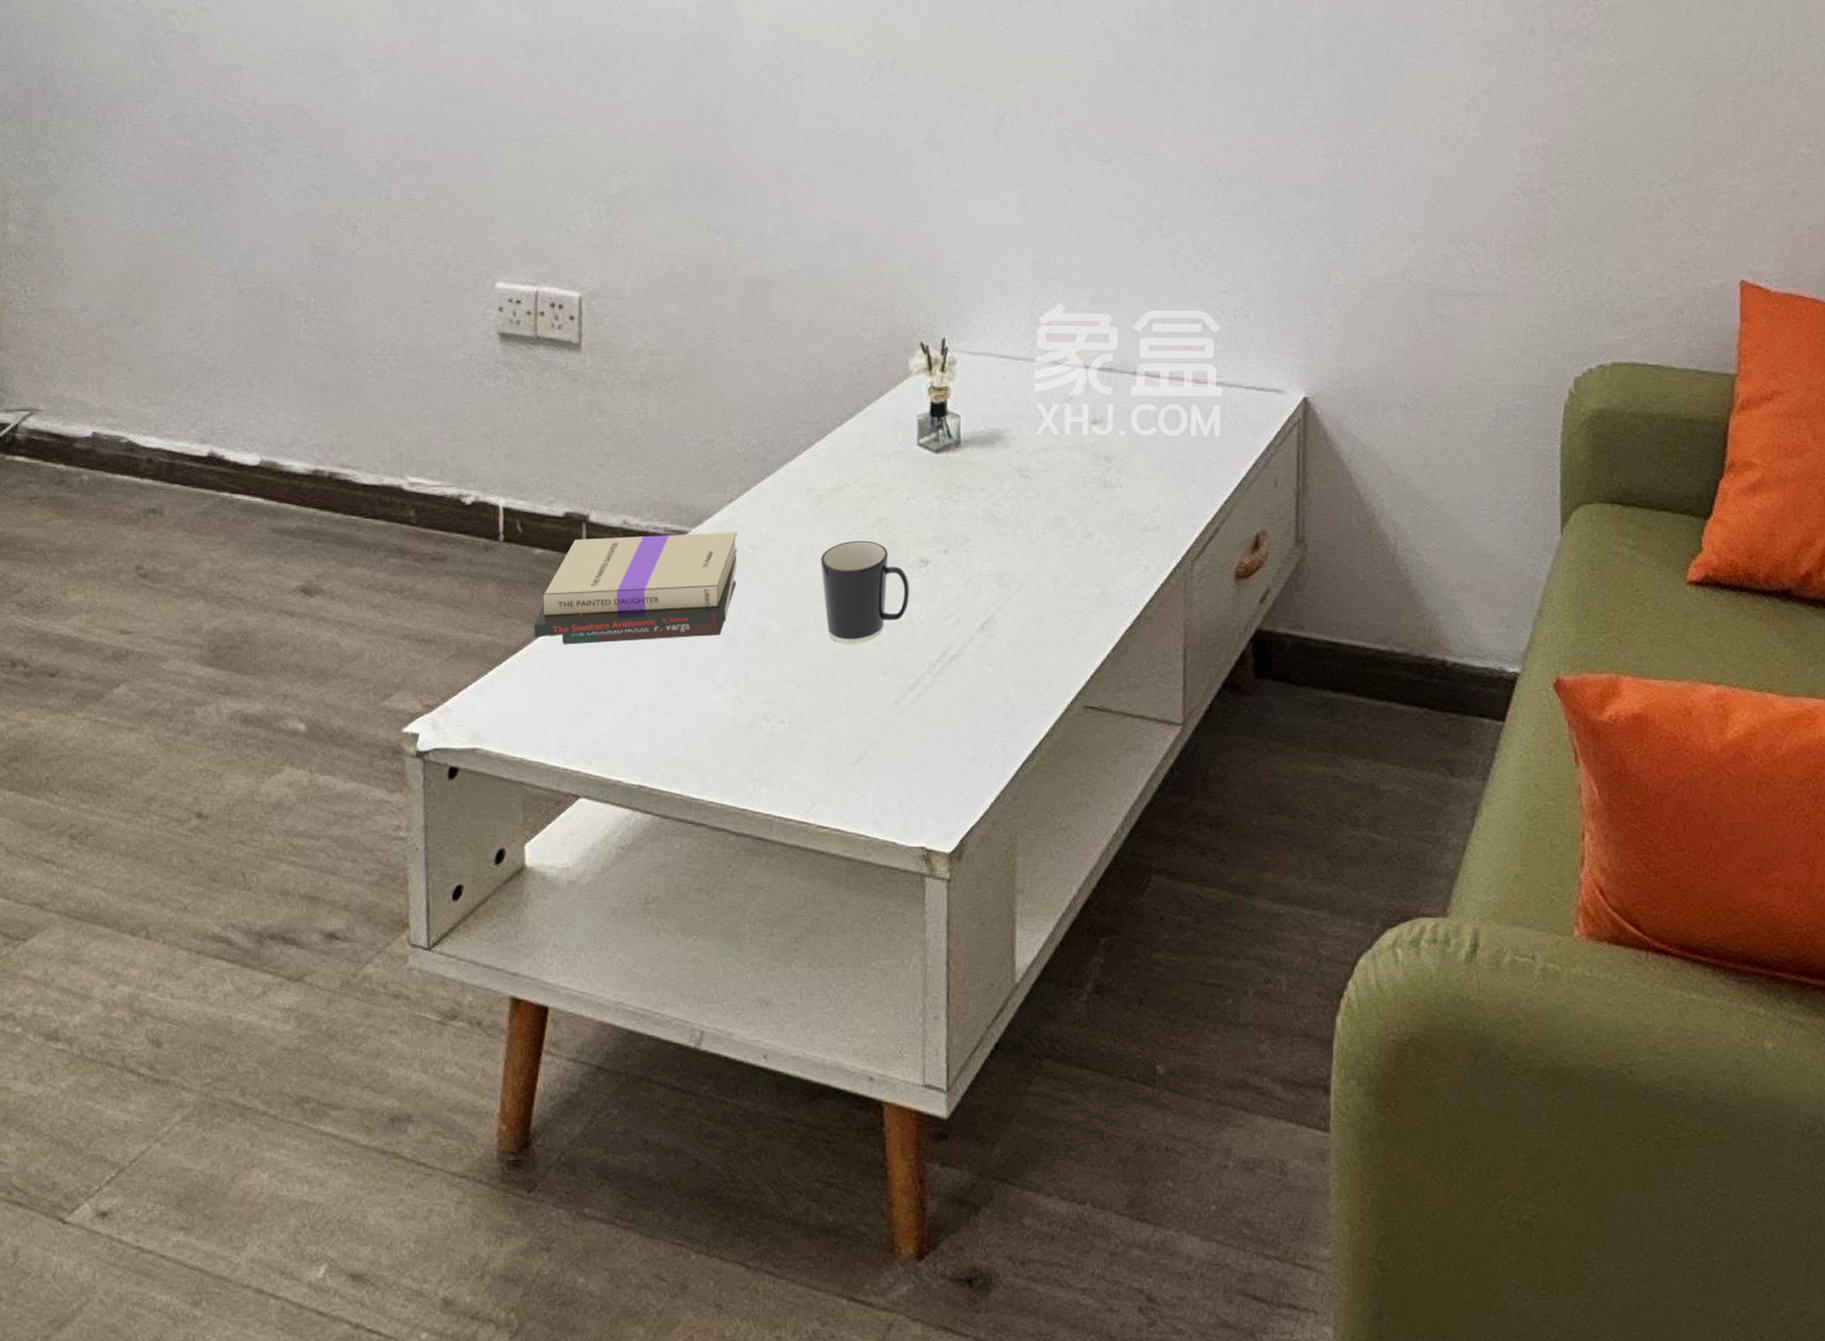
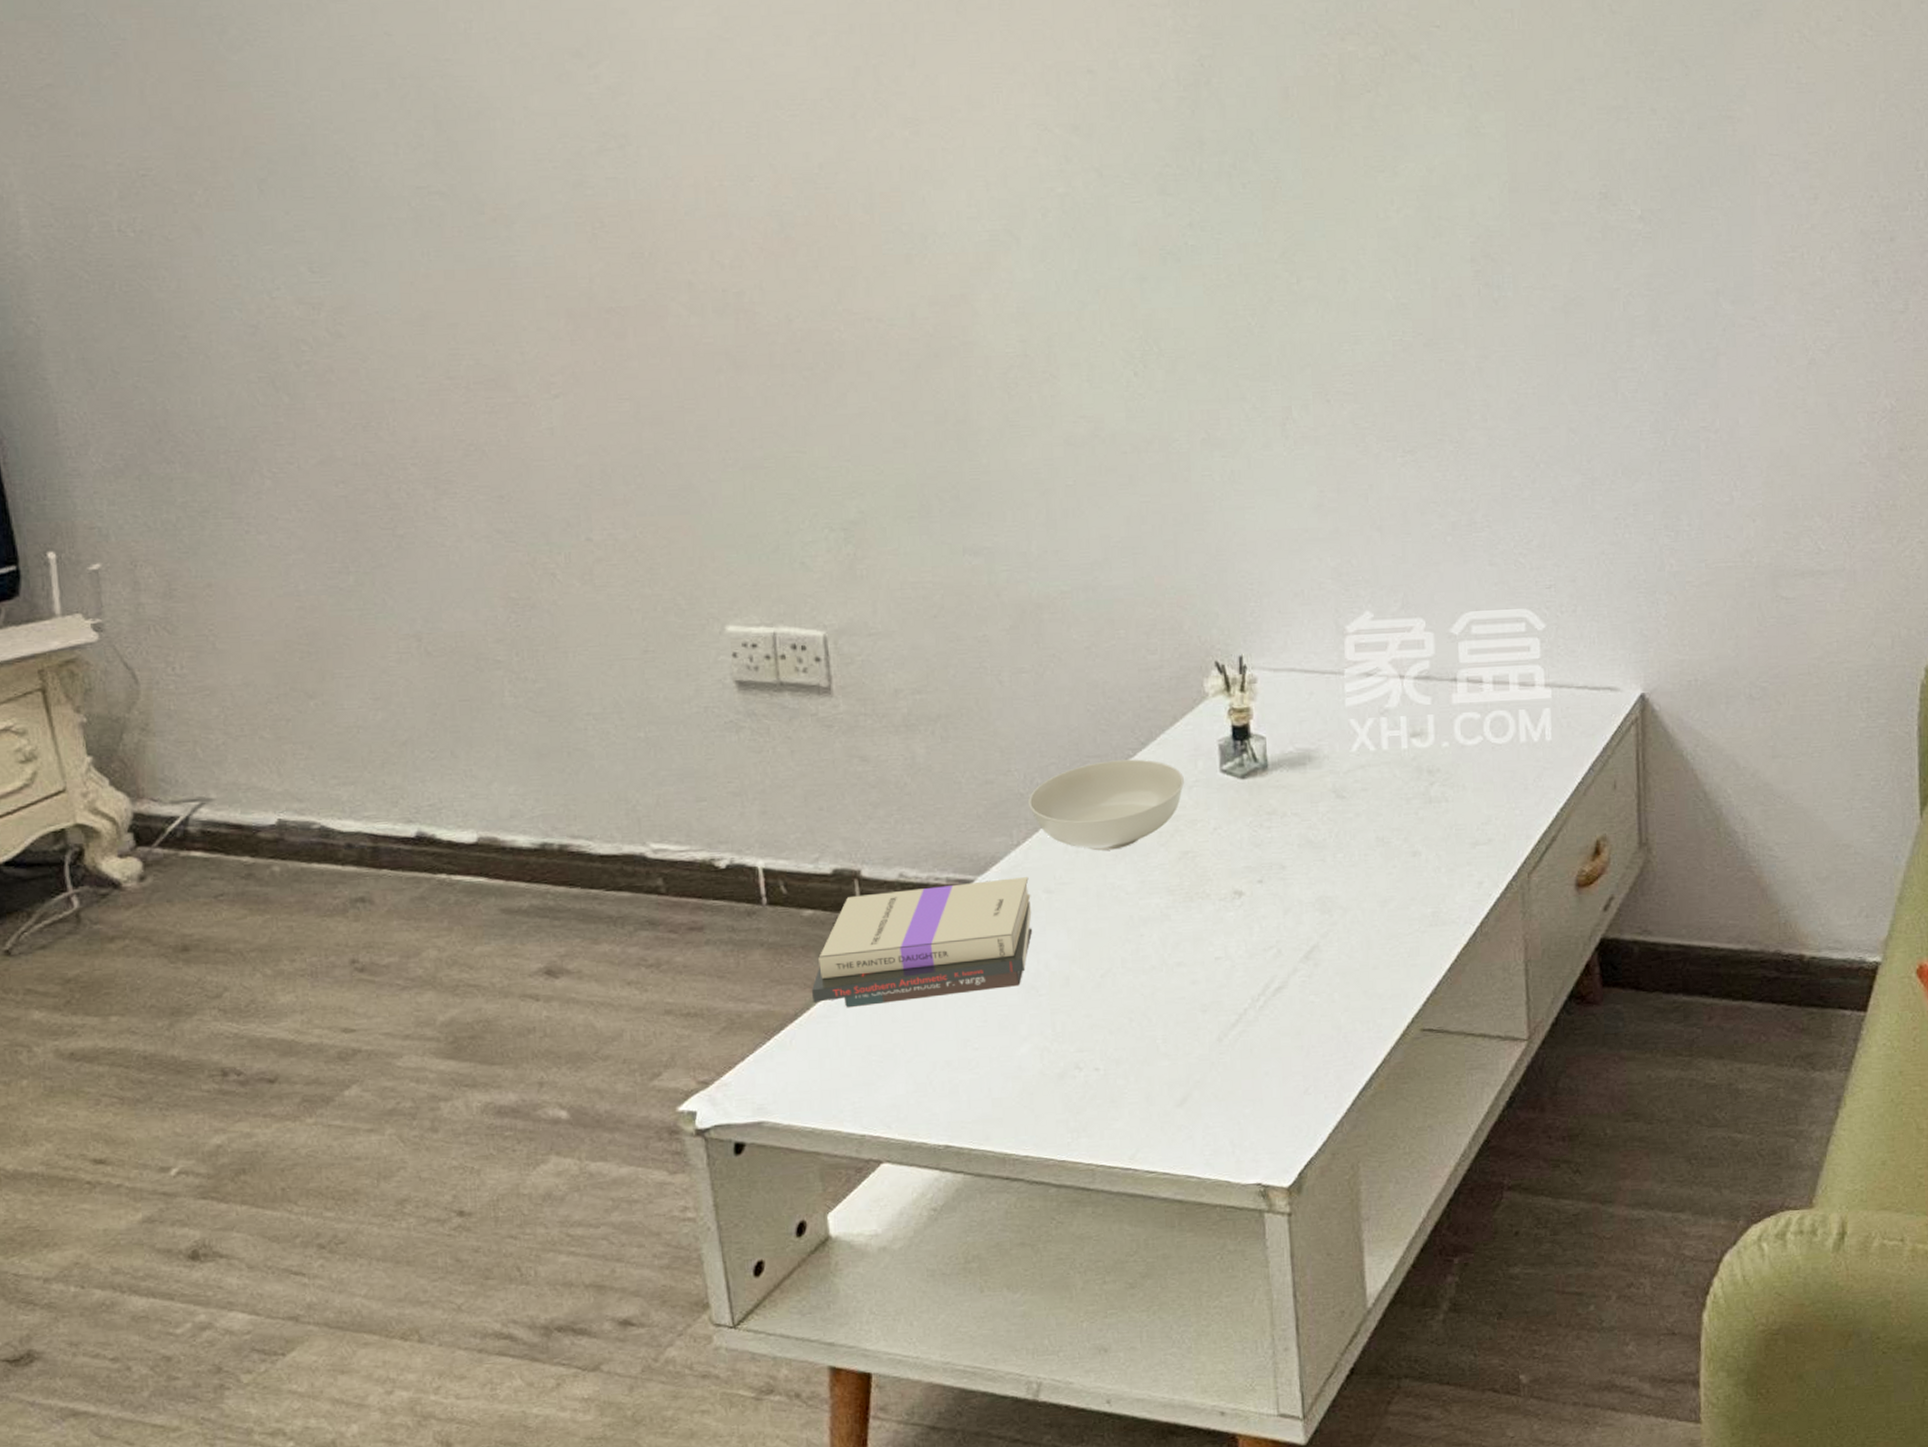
bowl: none [743,428,884,512] -> present [1027,759,1184,851]
mug: present [820,540,910,644] -> none [1123,875,1225,985]

